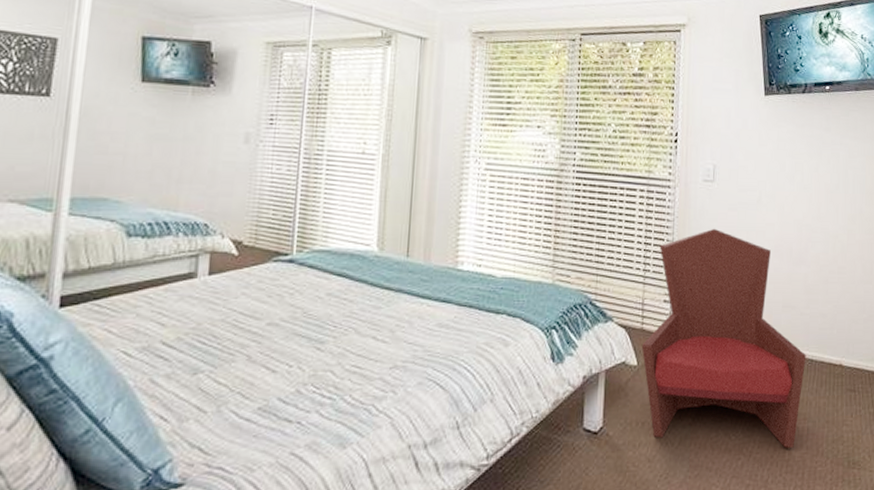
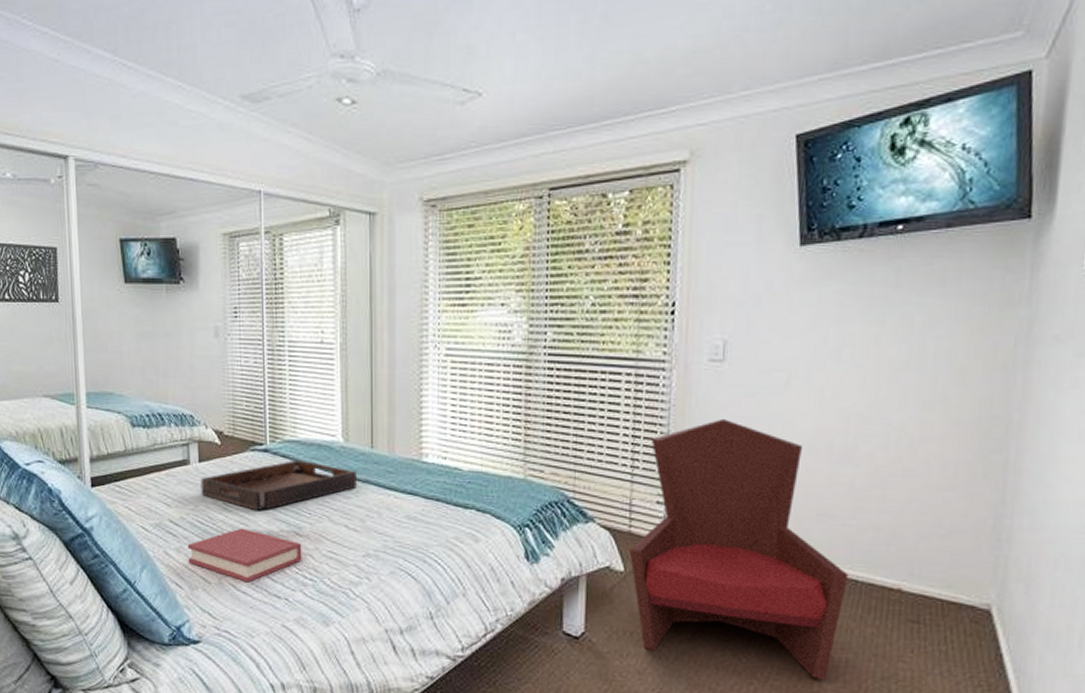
hardback book: none [180,346,323,408] -> present [187,528,302,583]
serving tray: none [207,271,390,325] -> present [200,461,357,510]

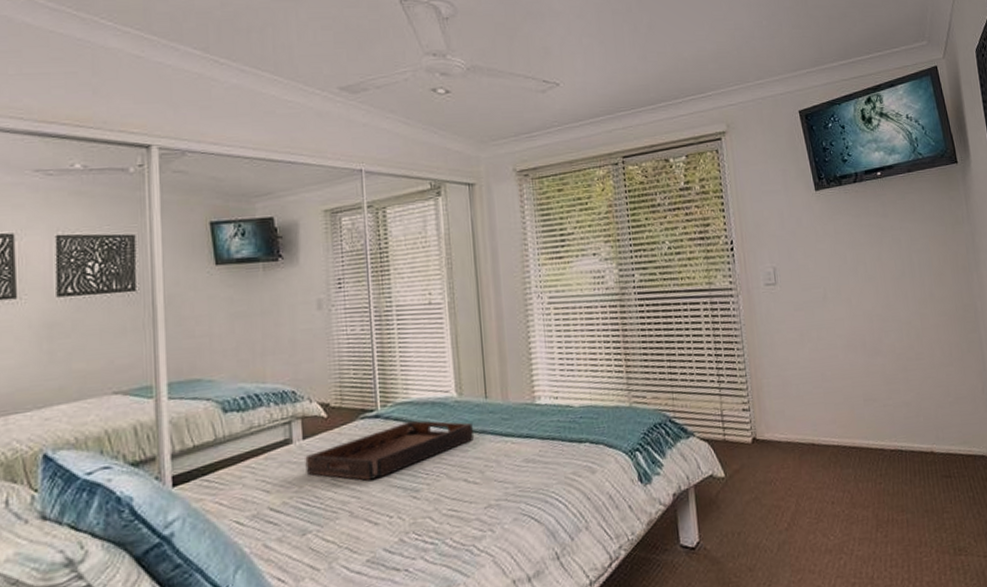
hardback book: present [187,528,302,583] -> none [291,501,421,561]
armchair: present [629,418,849,679] -> none [726,330,896,547]

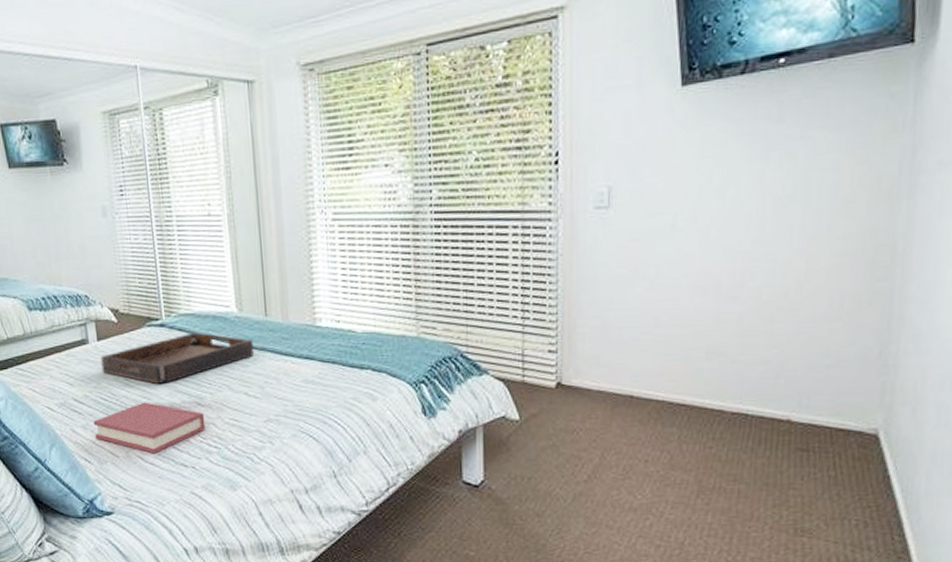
hardback book: none [291,501,421,561] -> present [93,402,206,454]

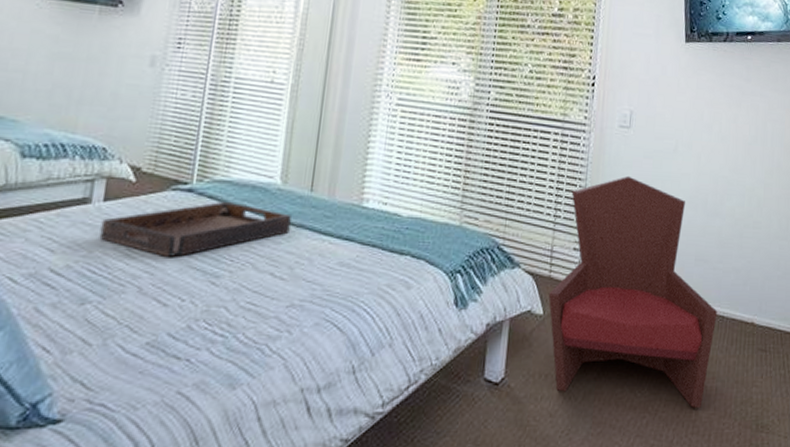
hardback book: present [93,402,206,454] -> none [65,277,217,342]
armchair: none [523,264,739,510] -> present [548,175,718,408]

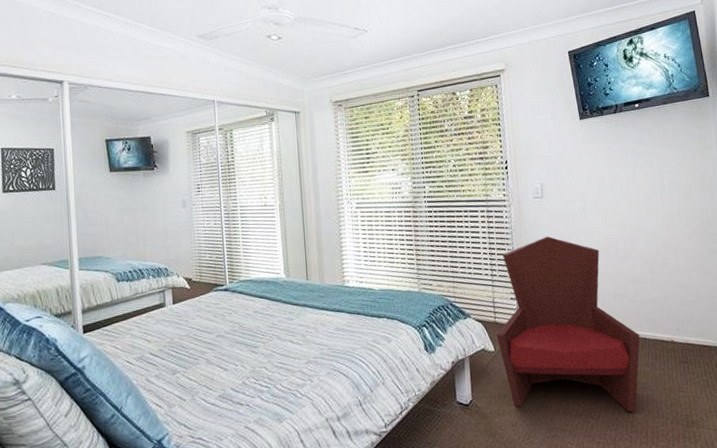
serving tray: present [99,202,291,257] -> none [175,295,298,337]

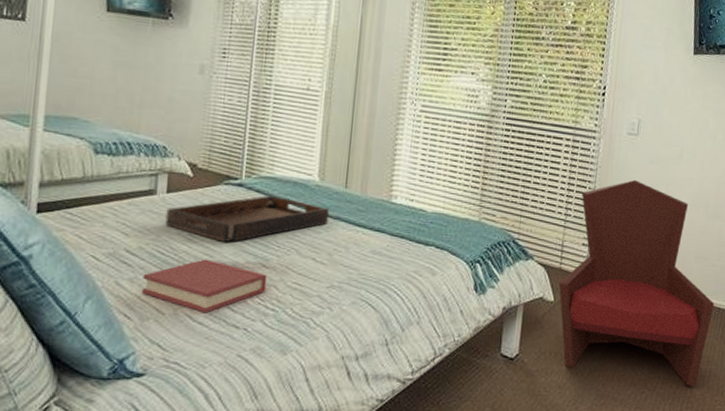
hardback book: none [165,352,259,396] -> present [141,259,267,313]
serving tray: none [175,295,298,337] -> present [165,196,329,242]

